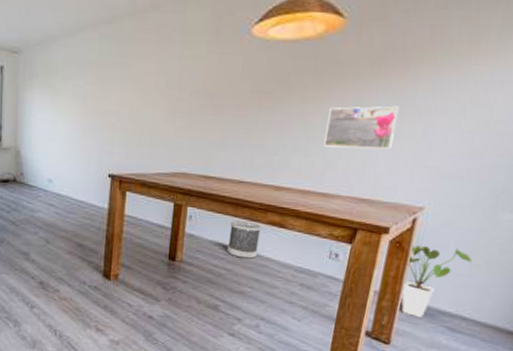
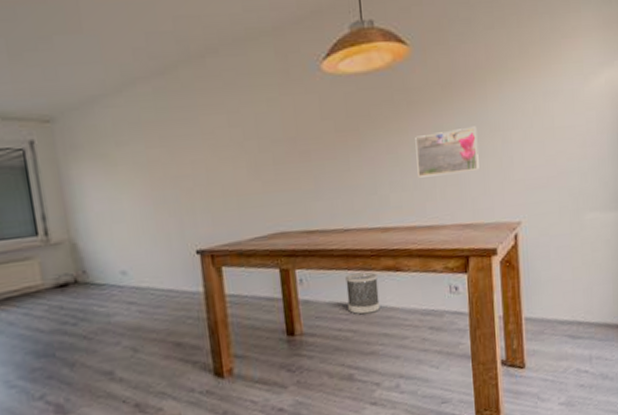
house plant: present [401,245,473,318] -> none [518,255,573,334]

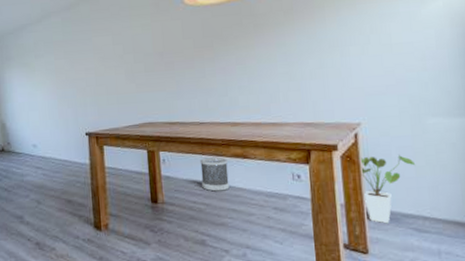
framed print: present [415,126,479,178] -> none [261,43,319,84]
house plant: none [518,255,573,334] -> present [359,154,416,224]

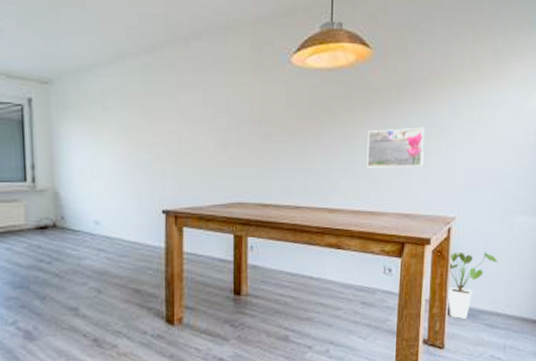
wastebasket: present [200,157,230,192] -> none [291,246,320,284]
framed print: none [261,43,319,84] -> present [367,127,425,168]

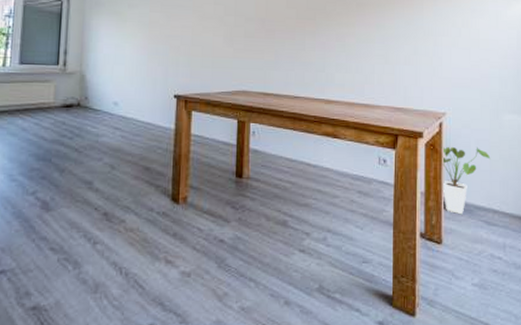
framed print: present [367,127,425,168] -> none [360,29,413,65]

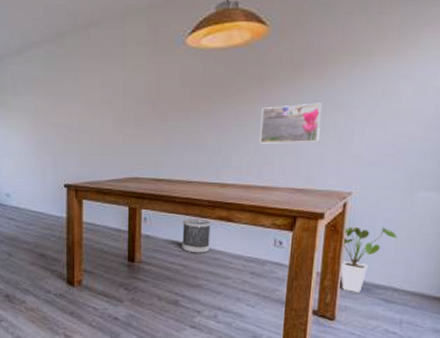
wastebasket: none [290,134,317,170] -> present [182,218,211,253]
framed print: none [360,29,413,65] -> present [260,102,322,144]

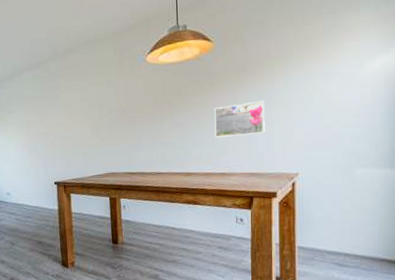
wastebasket: present [182,218,211,253] -> none [156,203,181,233]
house plant: present [341,226,398,293] -> none [294,200,343,260]

